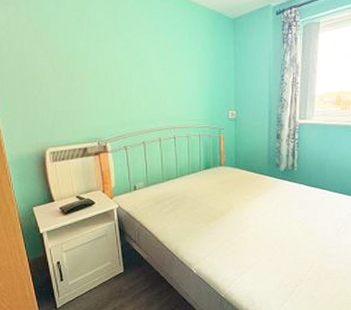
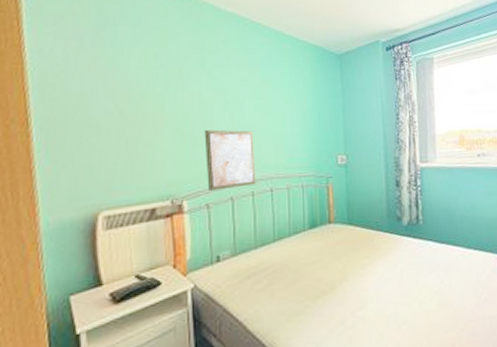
wall art: none [120,85,162,136] -> present [204,129,256,191]

